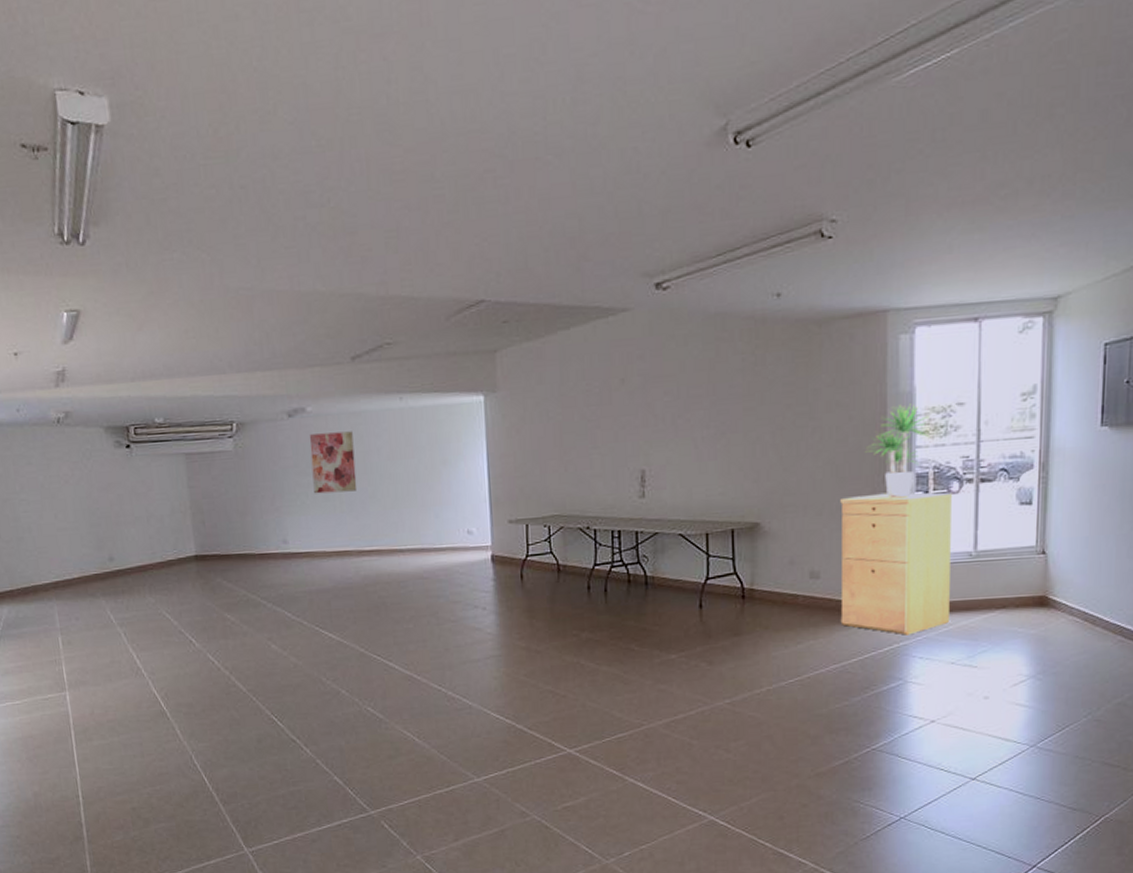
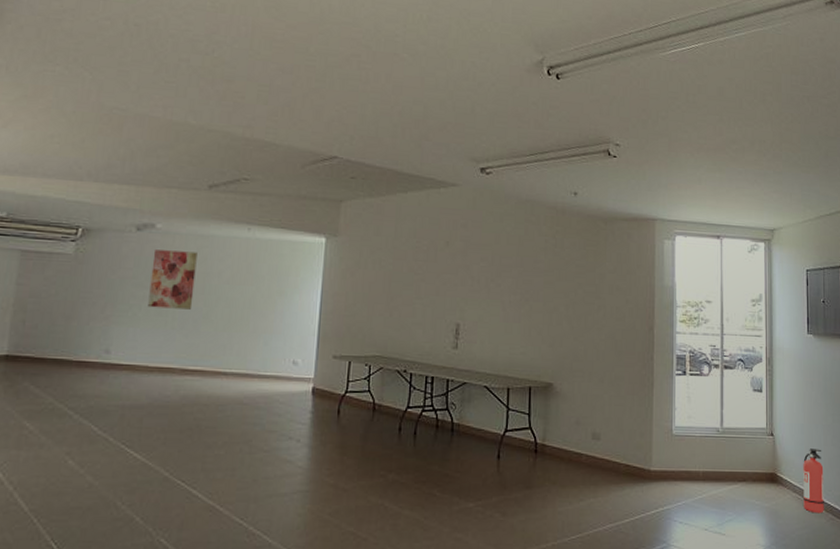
filing cabinet: present [840,492,953,635] -> none [616,368,704,500]
potted plant: present [865,404,931,498] -> none [638,296,687,375]
fire extinguisher: none [1082,563,1114,637] -> present [802,448,824,514]

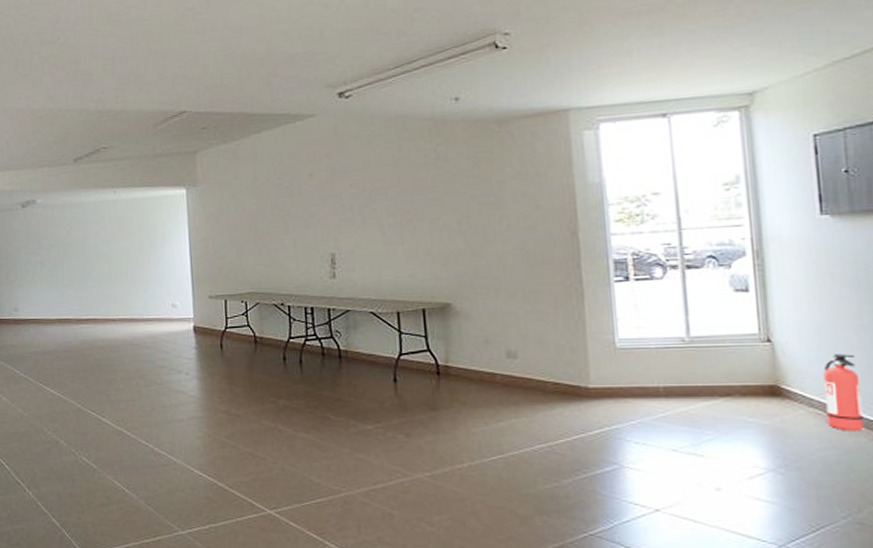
wall art: present [148,250,197,310] -> none [38,219,77,271]

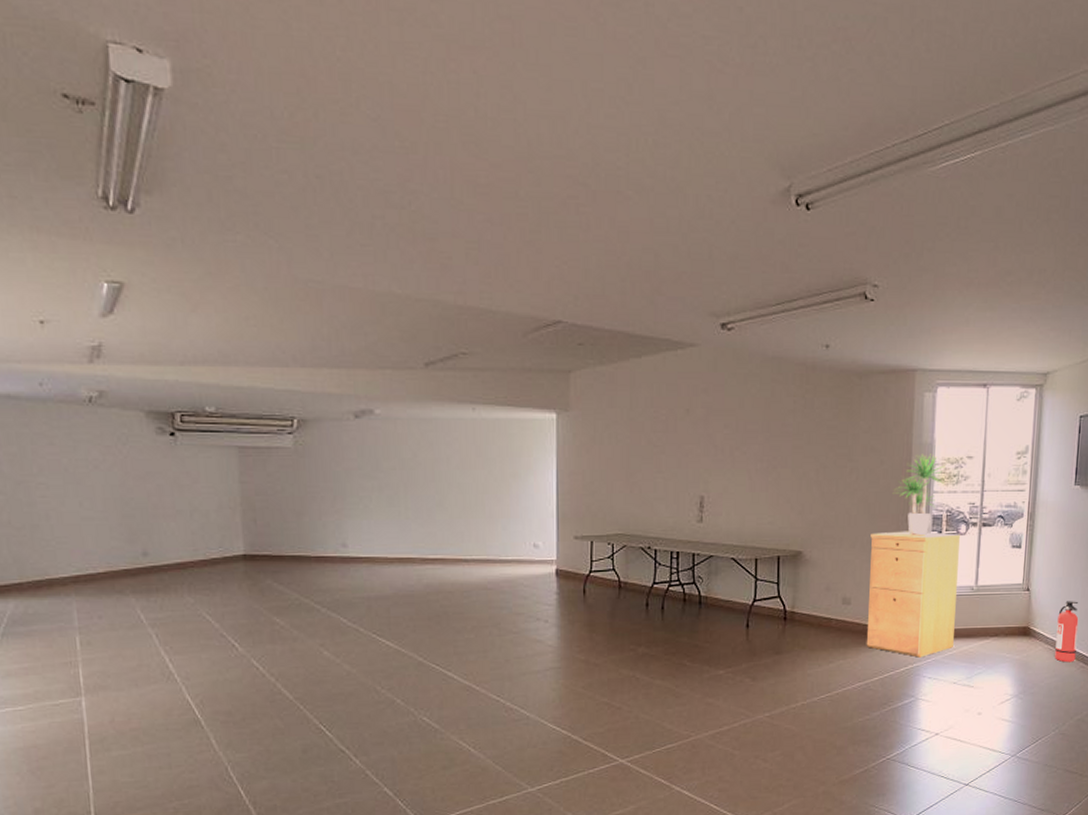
filing cabinet: none [534,277,665,419] -> present [866,531,961,658]
potted plant: none [556,194,626,283] -> present [893,454,946,536]

